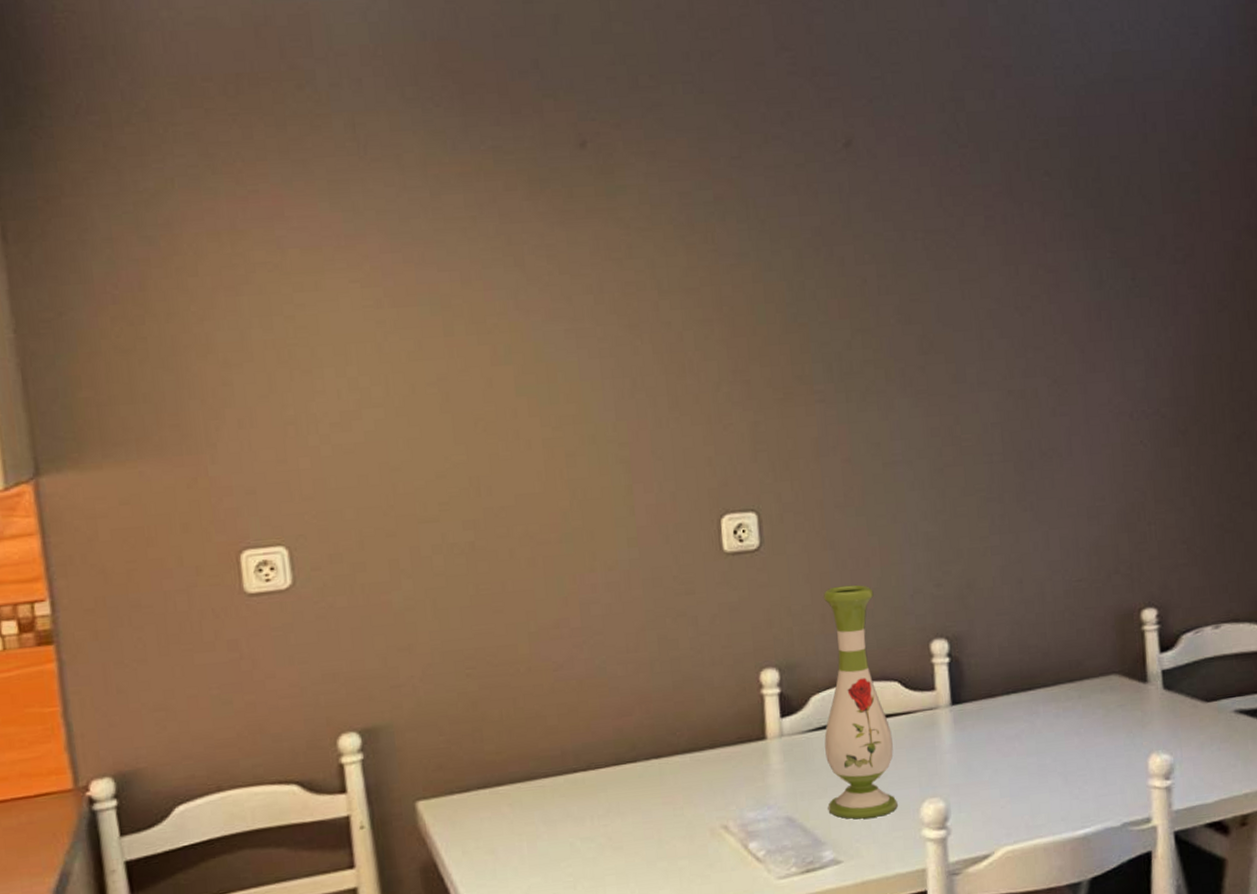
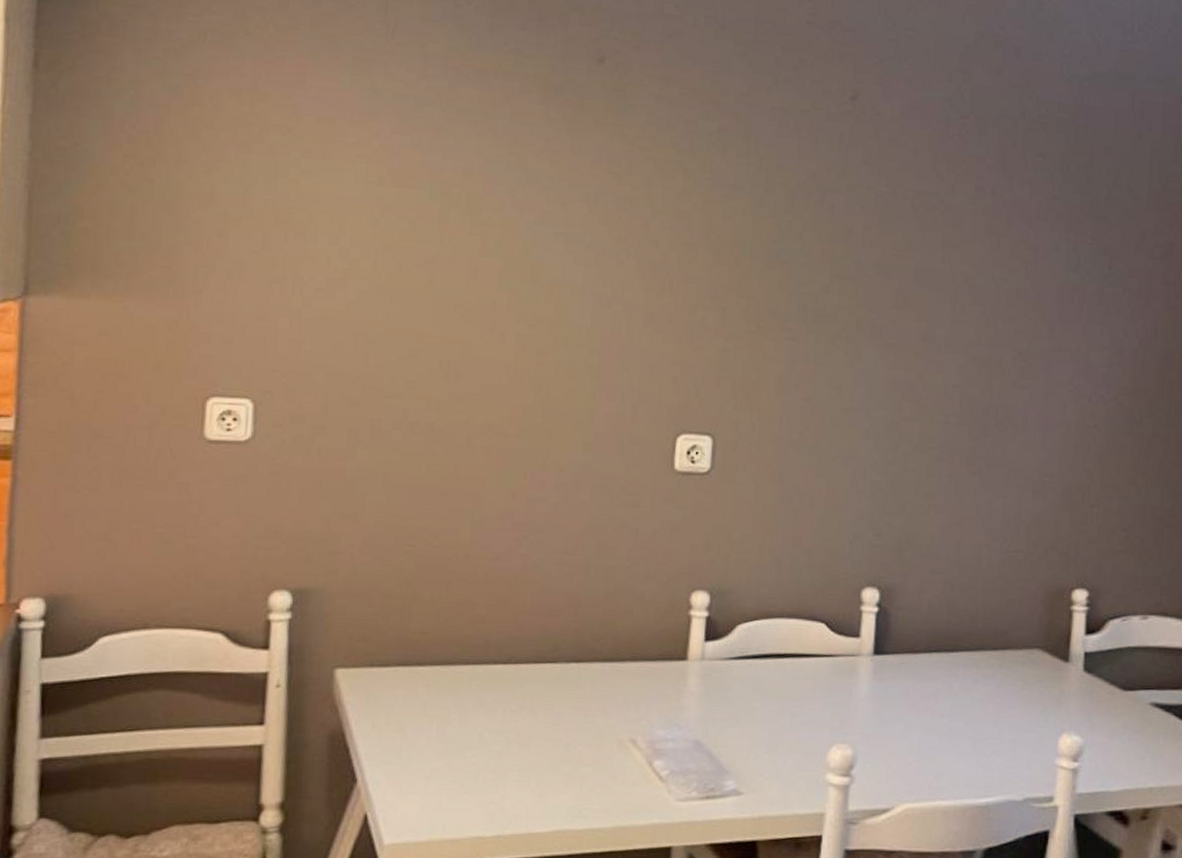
vase: present [822,584,898,819] -> none [737,520,814,754]

